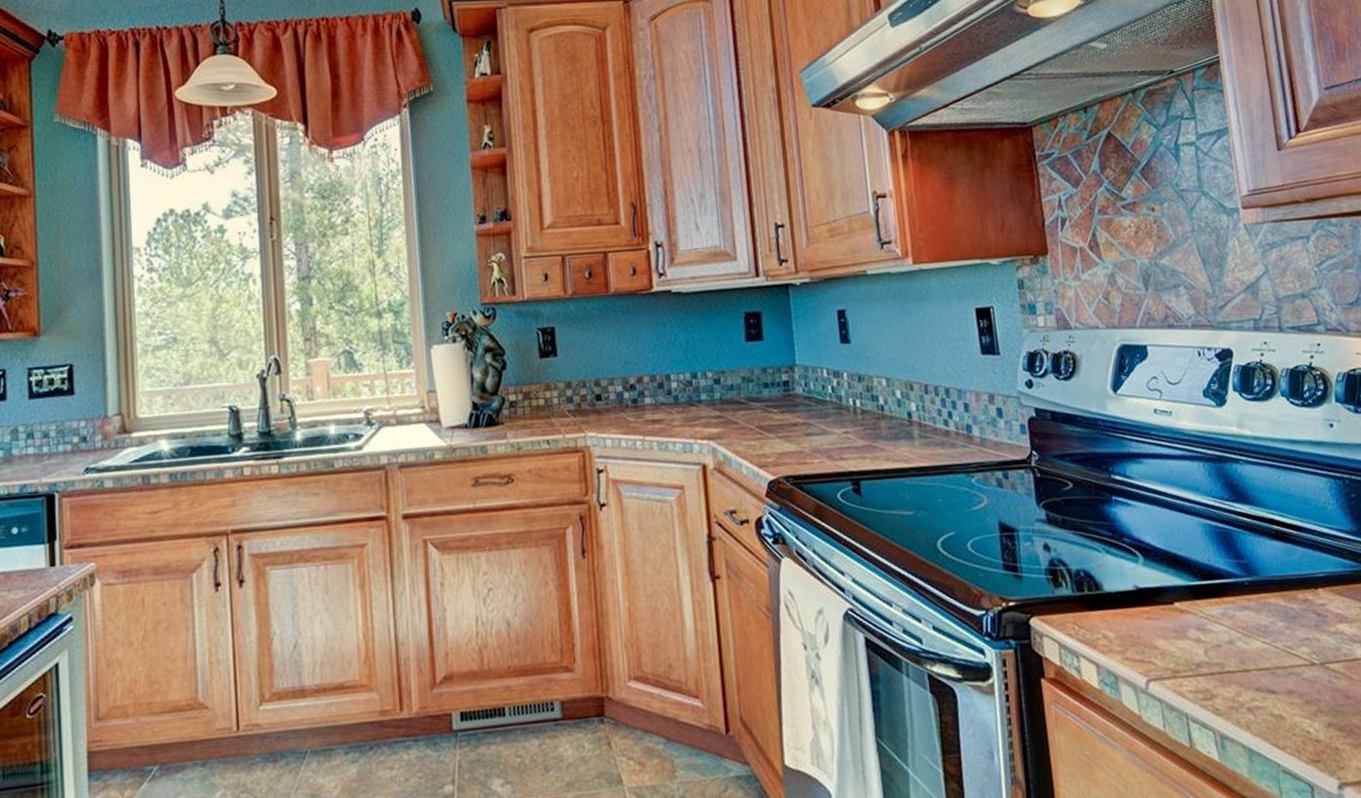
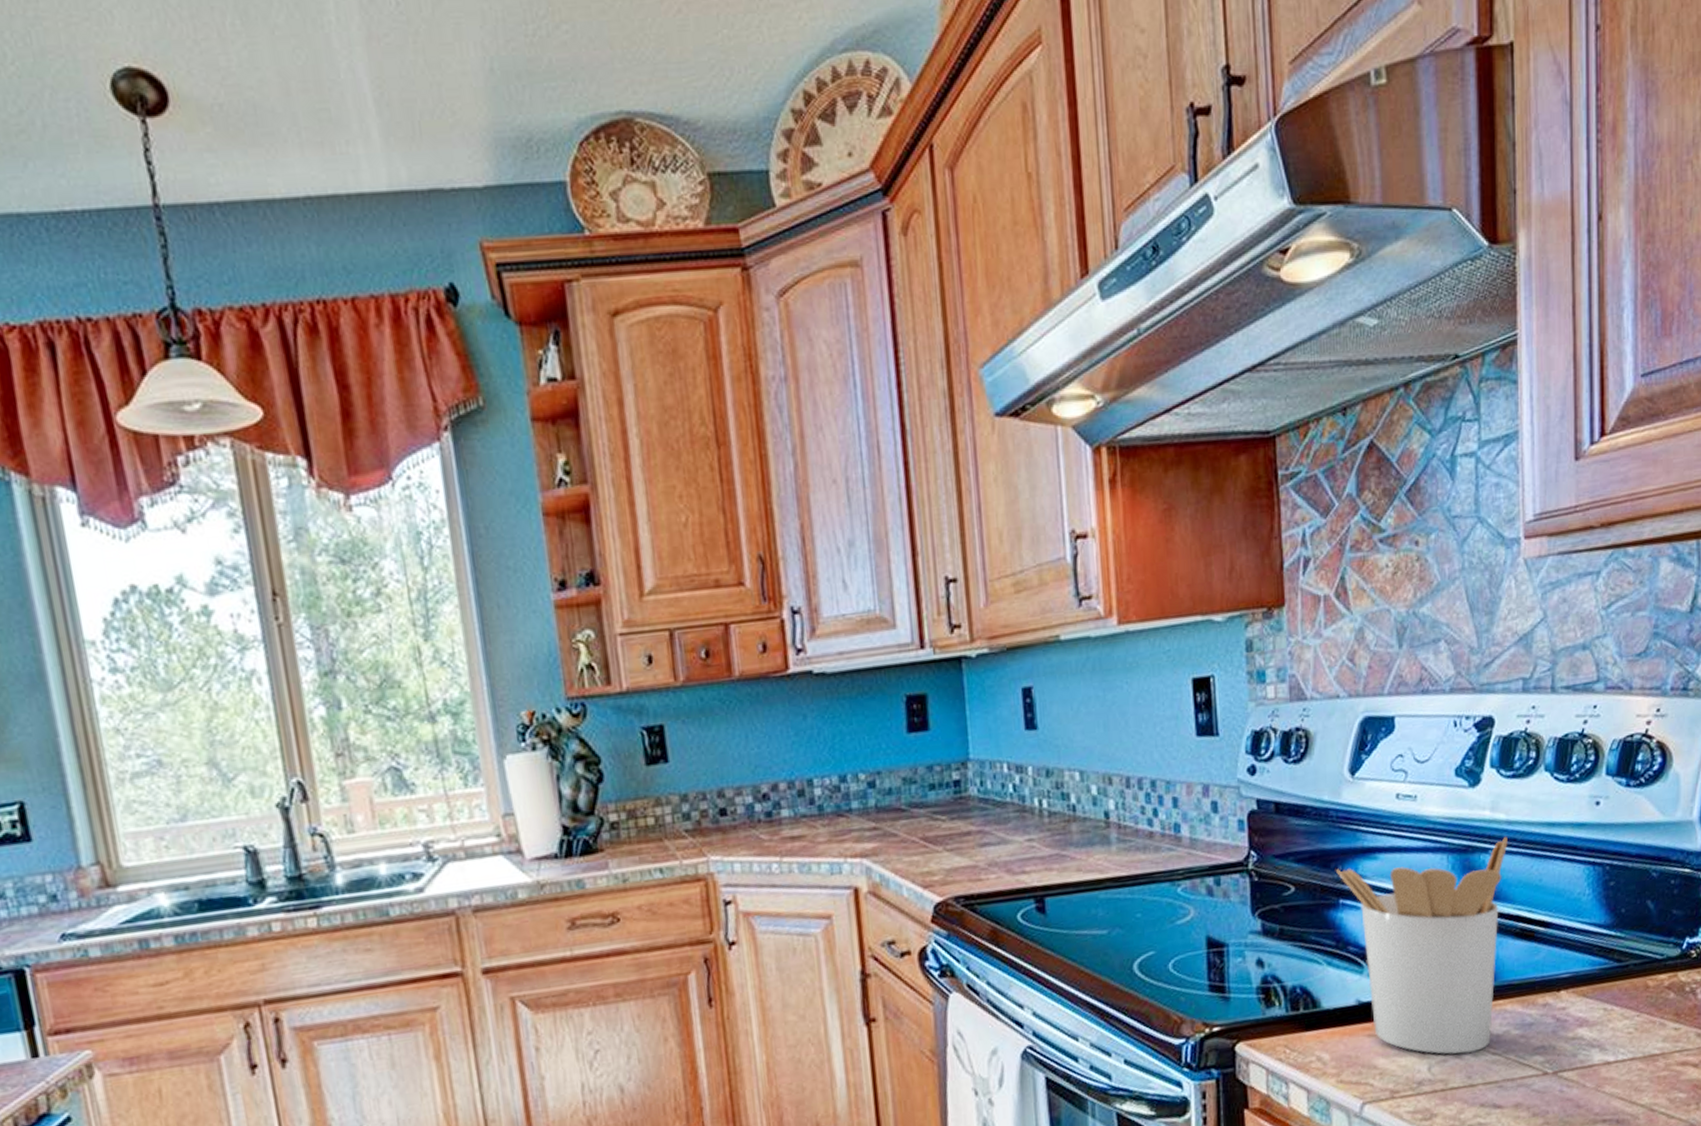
utensil holder: none [1107,449,1259,641] -> present [1336,836,1508,1055]

